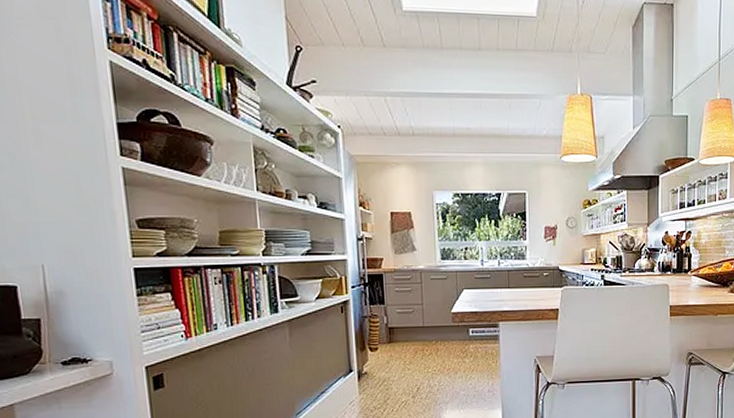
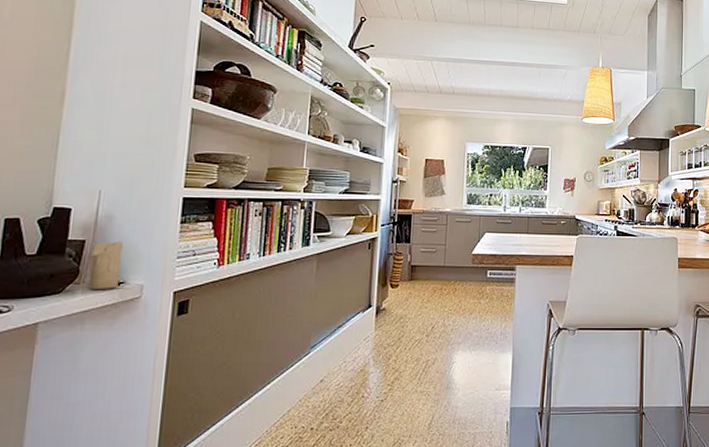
candle: none [49,317,87,368] -> present [88,240,123,289]

